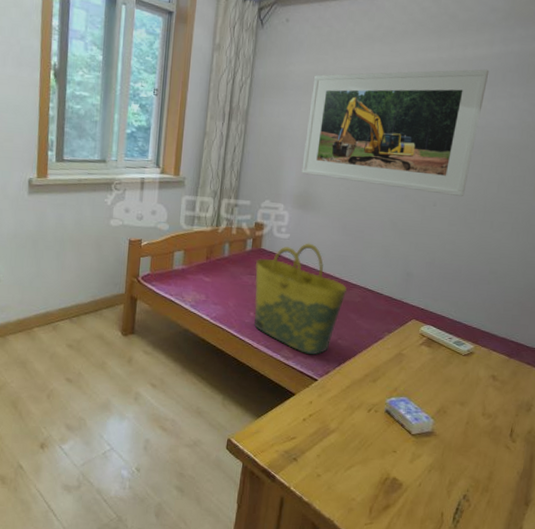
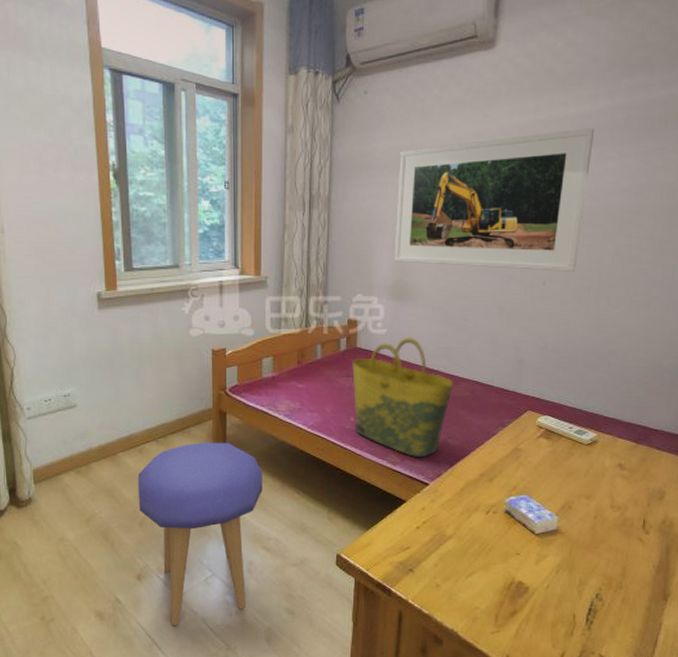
stool: none [48,324,166,495] -> present [137,442,263,626]

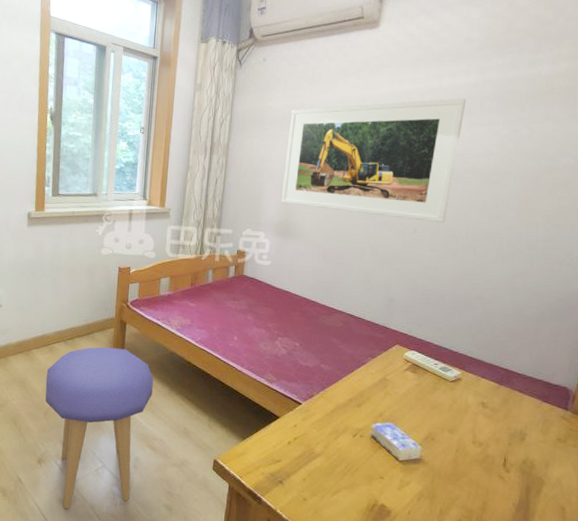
tote bag: present [351,337,453,457] -> none [238,269,328,378]

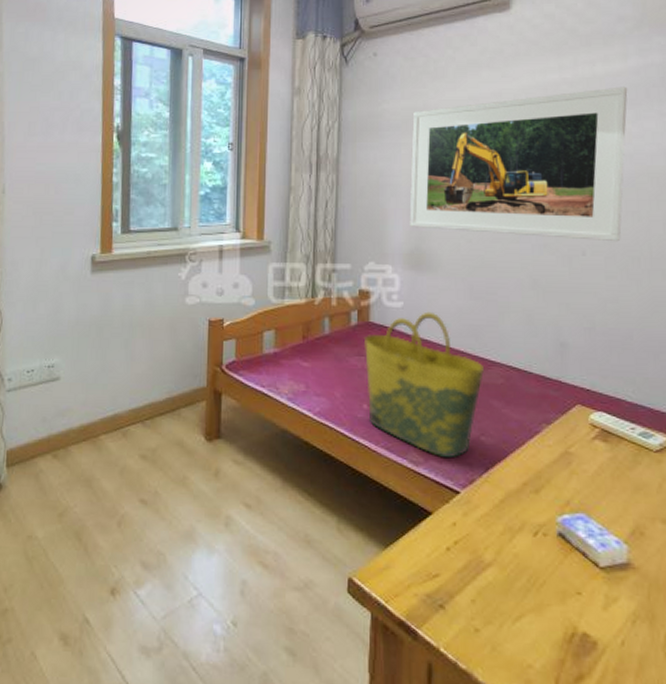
stool: present [45,346,154,509] -> none [118,426,261,661]
tote bag: none [238,269,328,378] -> present [363,311,484,457]

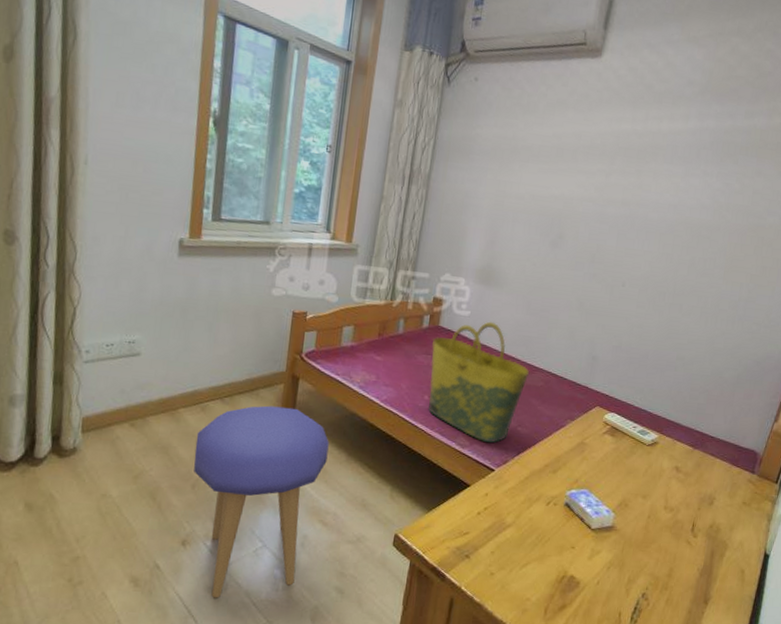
stool: none [118,426,261,661] -> present [194,405,329,598]
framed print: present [409,86,628,242] -> none [485,140,684,278]

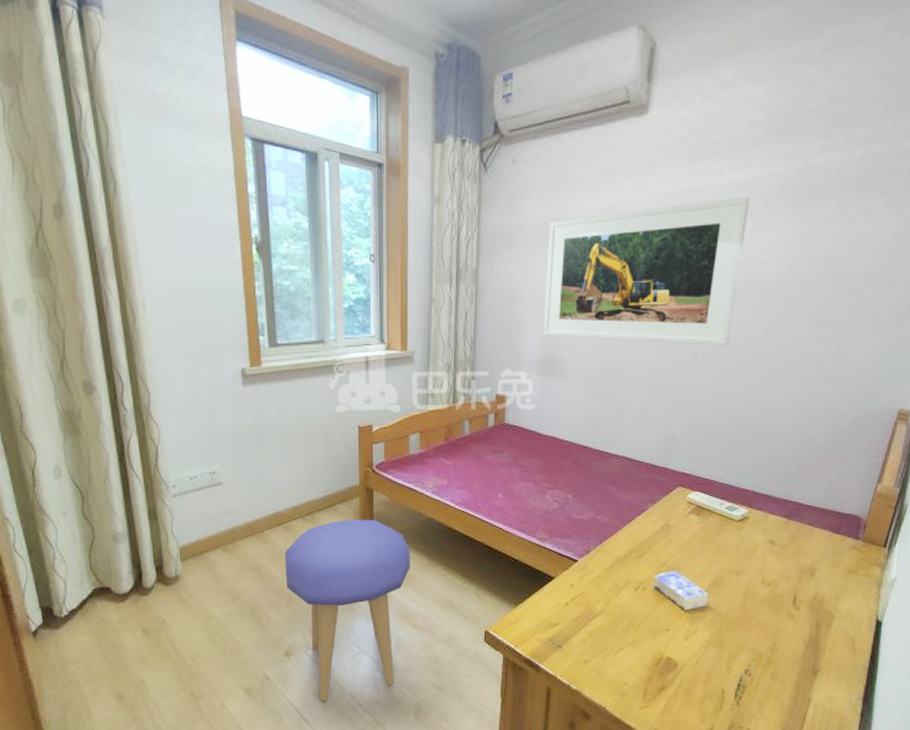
tote bag: present [428,321,529,443] -> none [499,412,603,534]
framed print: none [485,140,684,278] -> present [543,196,750,346]

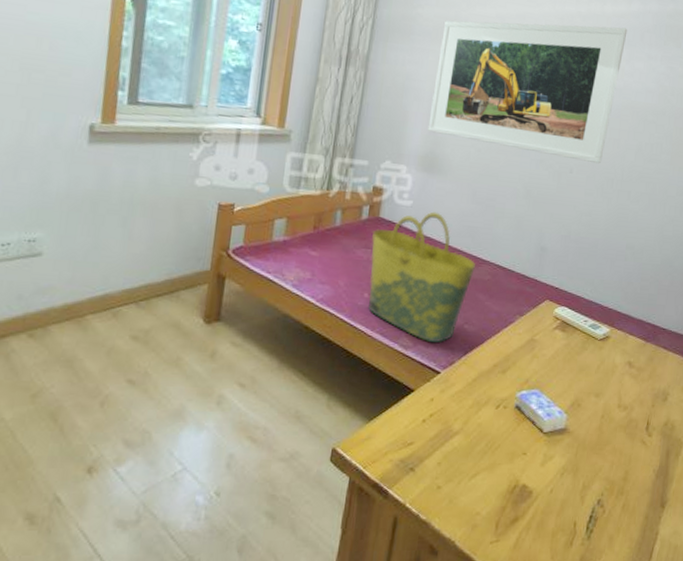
stool: present [284,519,410,702] -> none [103,309,259,533]
tote bag: none [499,412,603,534] -> present [368,211,475,342]

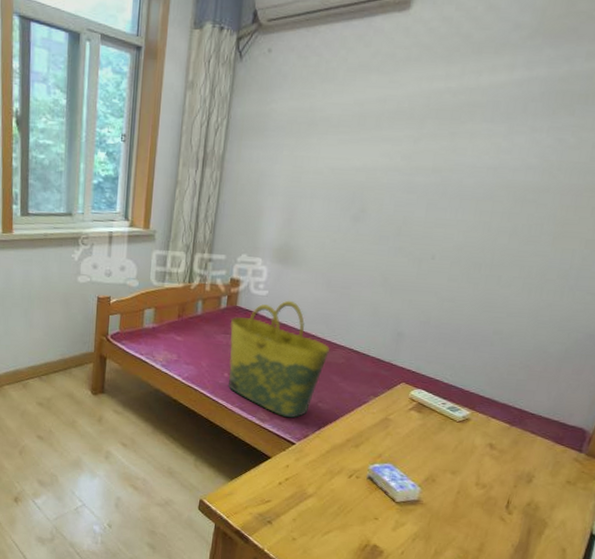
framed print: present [428,20,628,164] -> none [282,99,507,249]

